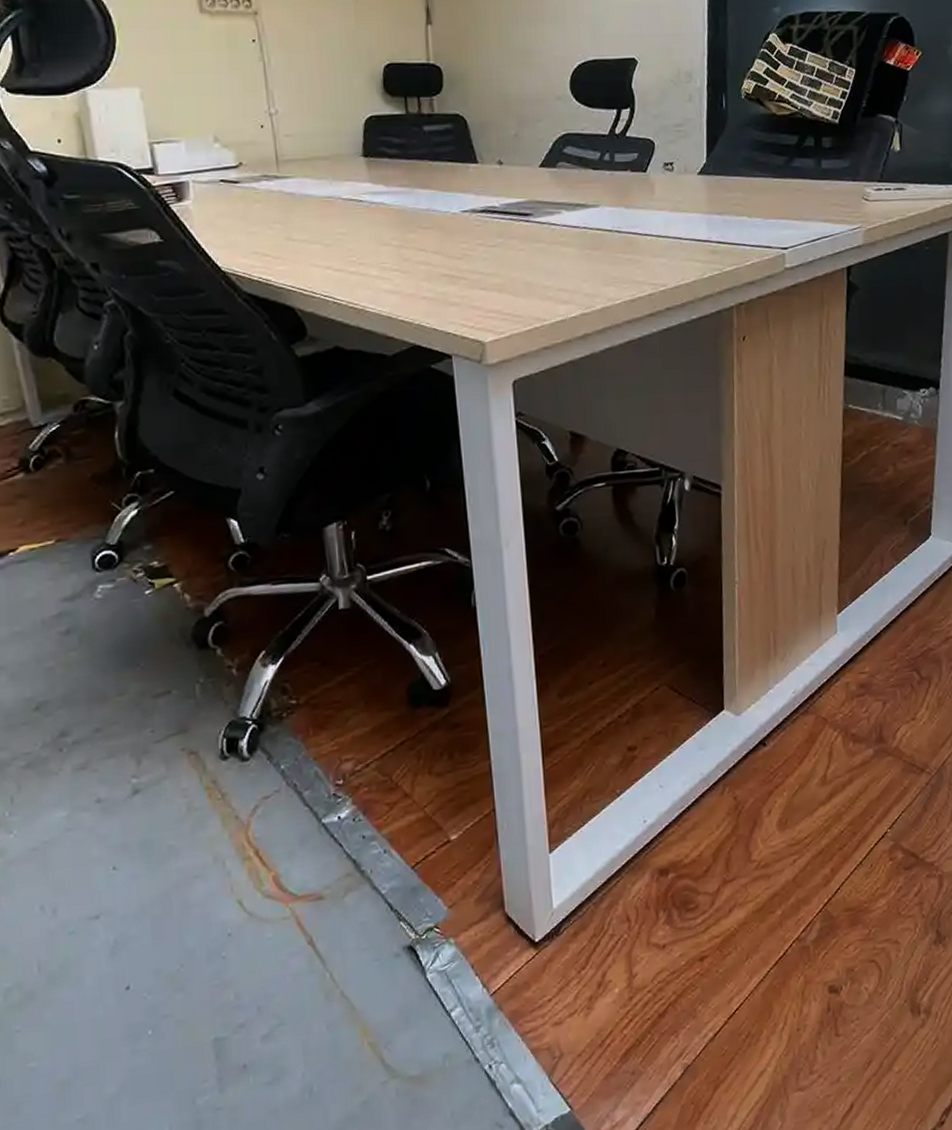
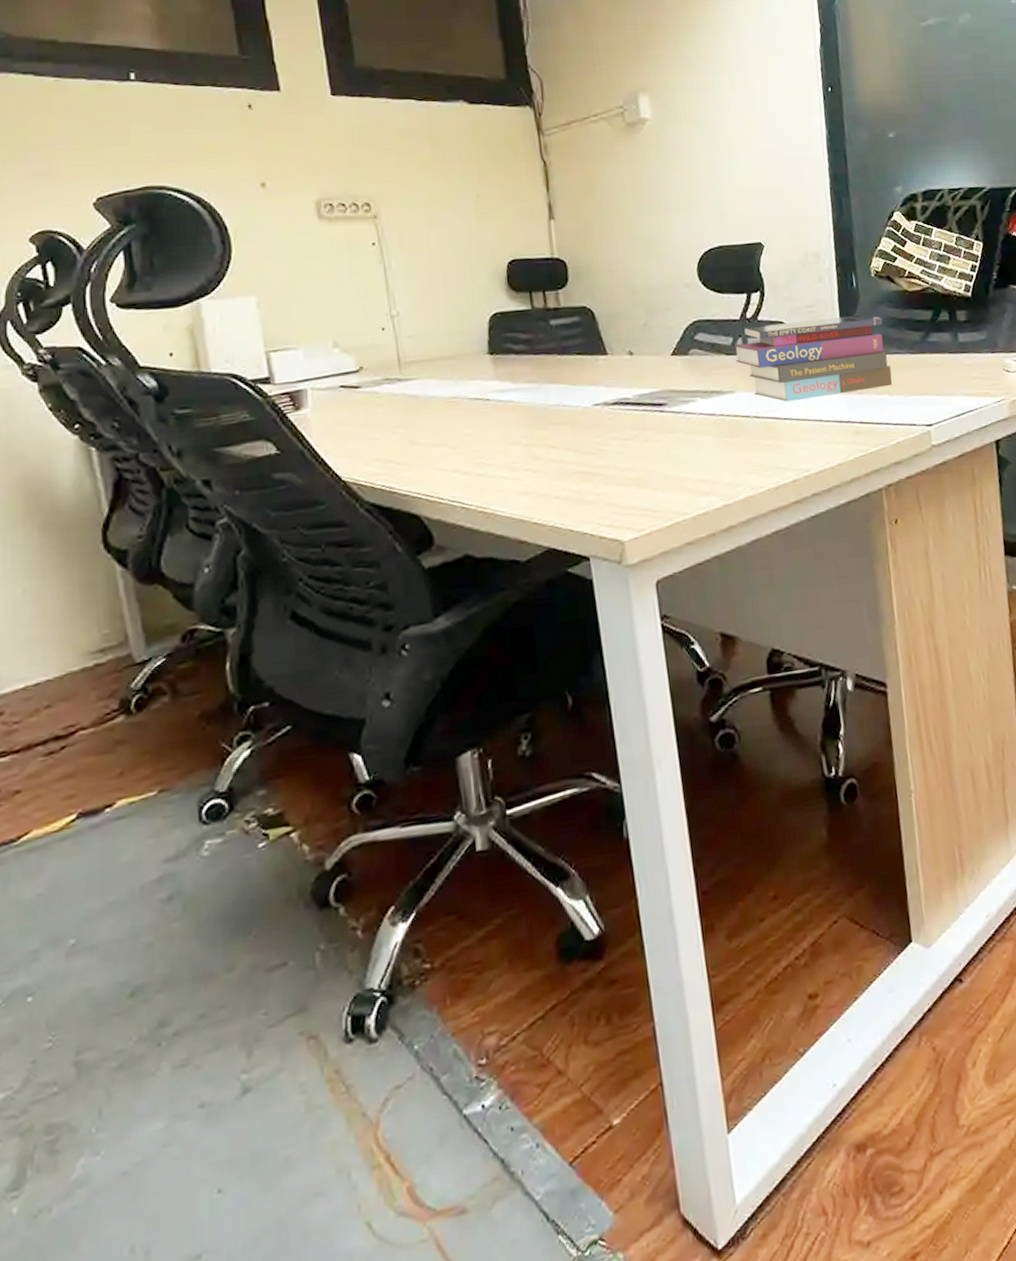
books: none [602,136,753,219] -> present [735,314,893,402]

